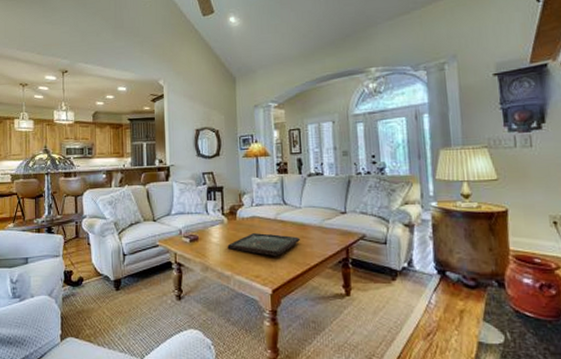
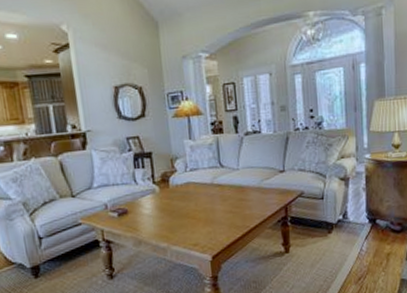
board game: present [227,233,301,256] -> none [161,199,240,222]

